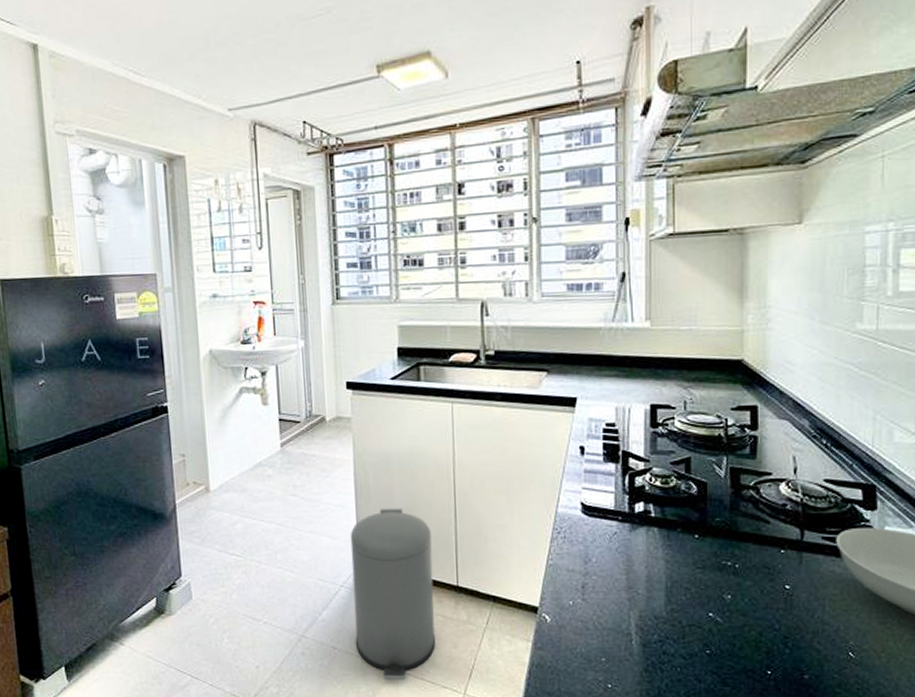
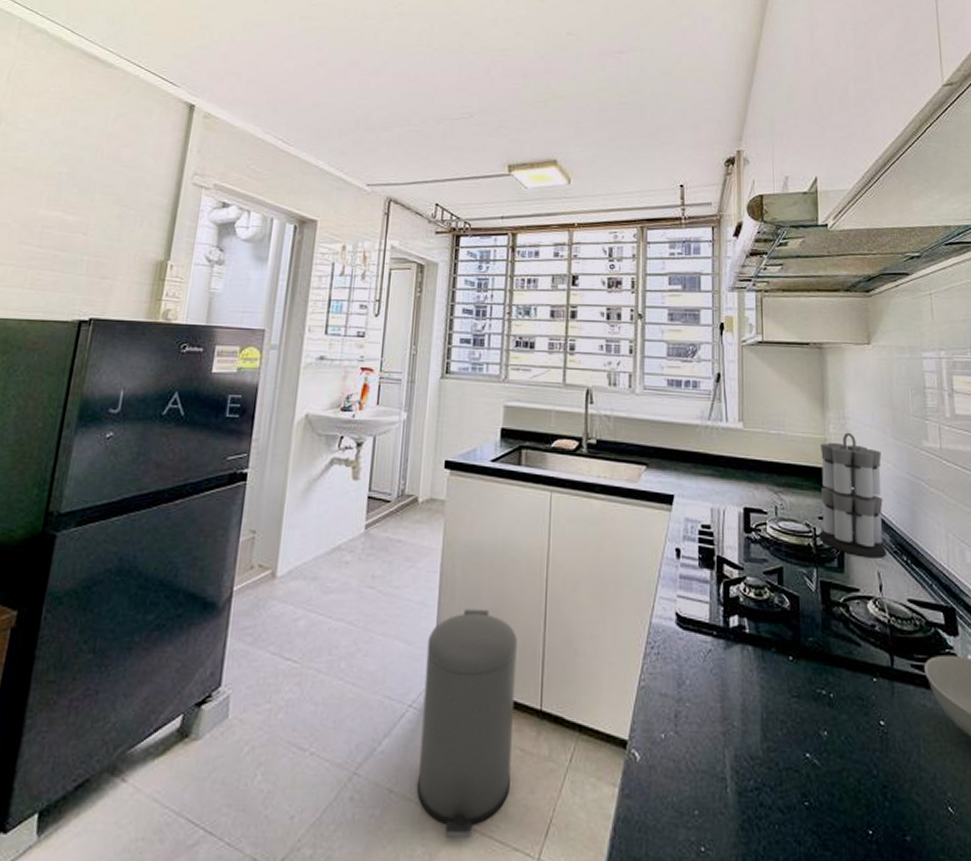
spice rack: none [731,321,806,444] -> present [819,432,886,558]

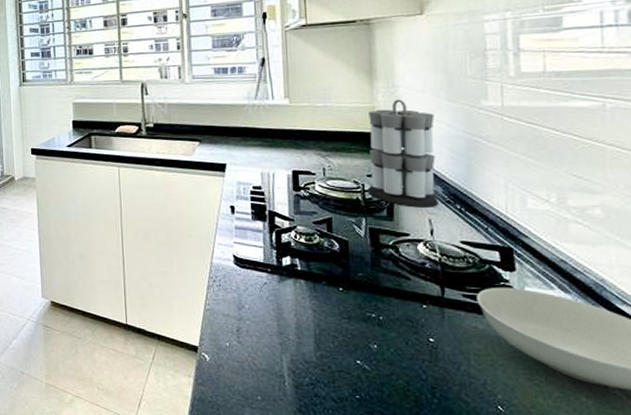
pedal bin: present [417,608,517,838] -> none [35,254,108,405]

